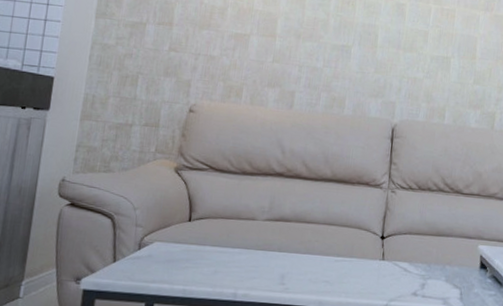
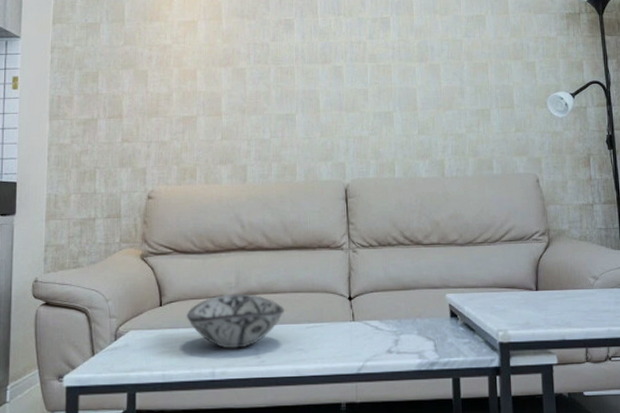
decorative bowl: none [214,217,315,274] -> present [186,293,284,349]

